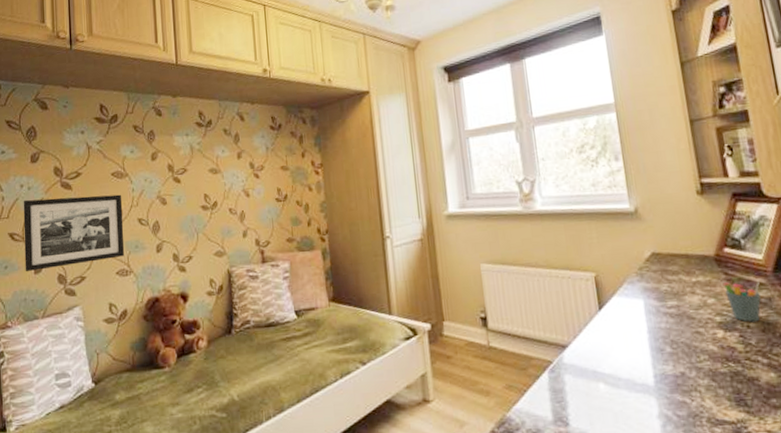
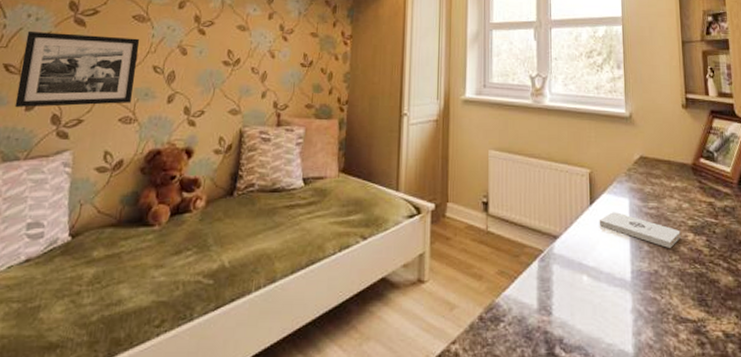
notepad: none [611,315,709,348] -> present [599,212,681,248]
pen holder: present [722,280,761,322] -> none [696,190,726,228]

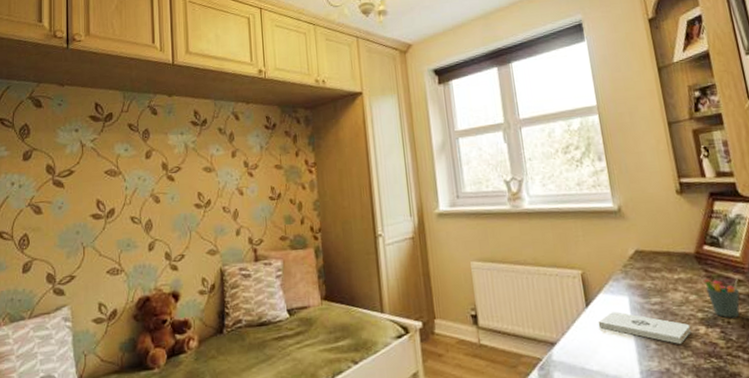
picture frame: present [14,30,140,108] -> none [13,192,116,272]
pen holder: none [696,190,726,228] -> present [703,277,740,318]

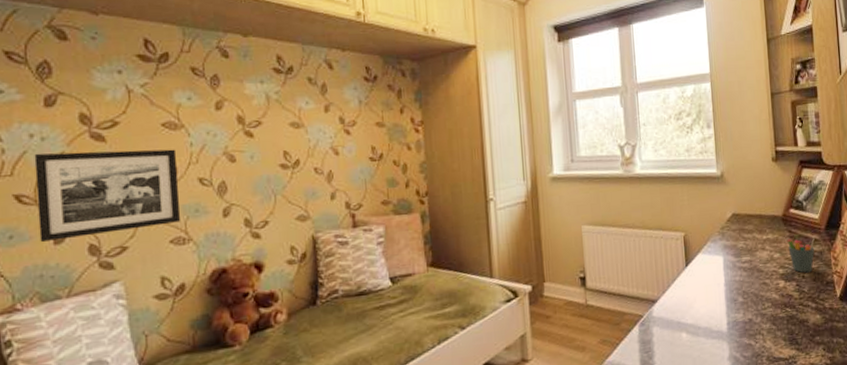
picture frame: none [13,192,116,272] -> present [34,149,181,243]
notepad: present [598,311,691,344] -> none [695,270,773,297]

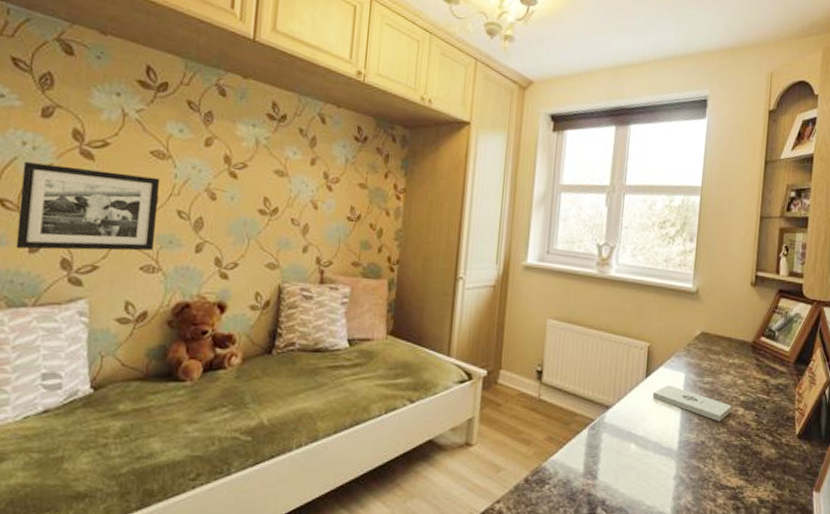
notepad: none [695,270,773,297] -> present [652,385,732,421]
pen holder: present [786,236,814,273] -> none [752,367,782,405]

